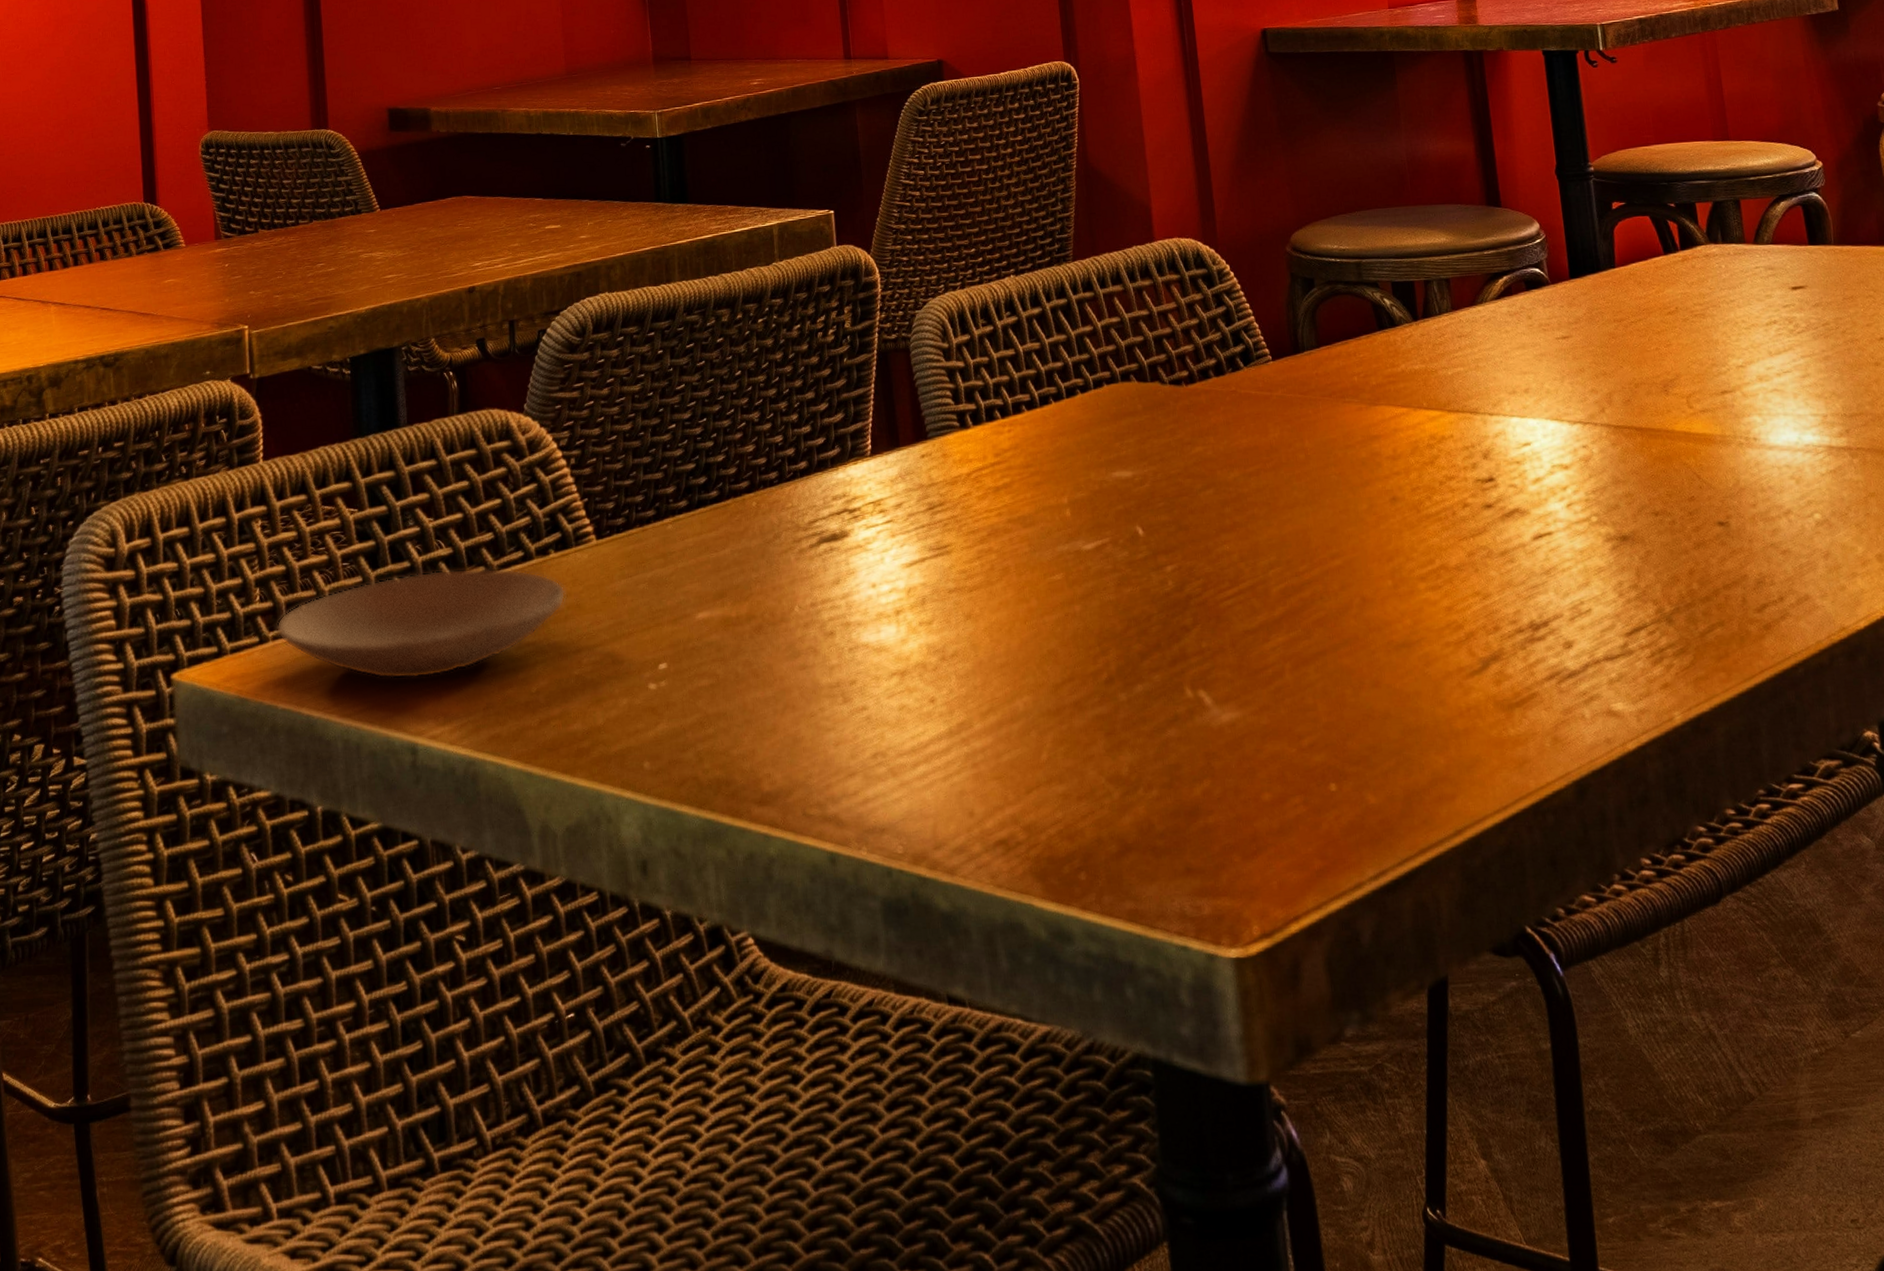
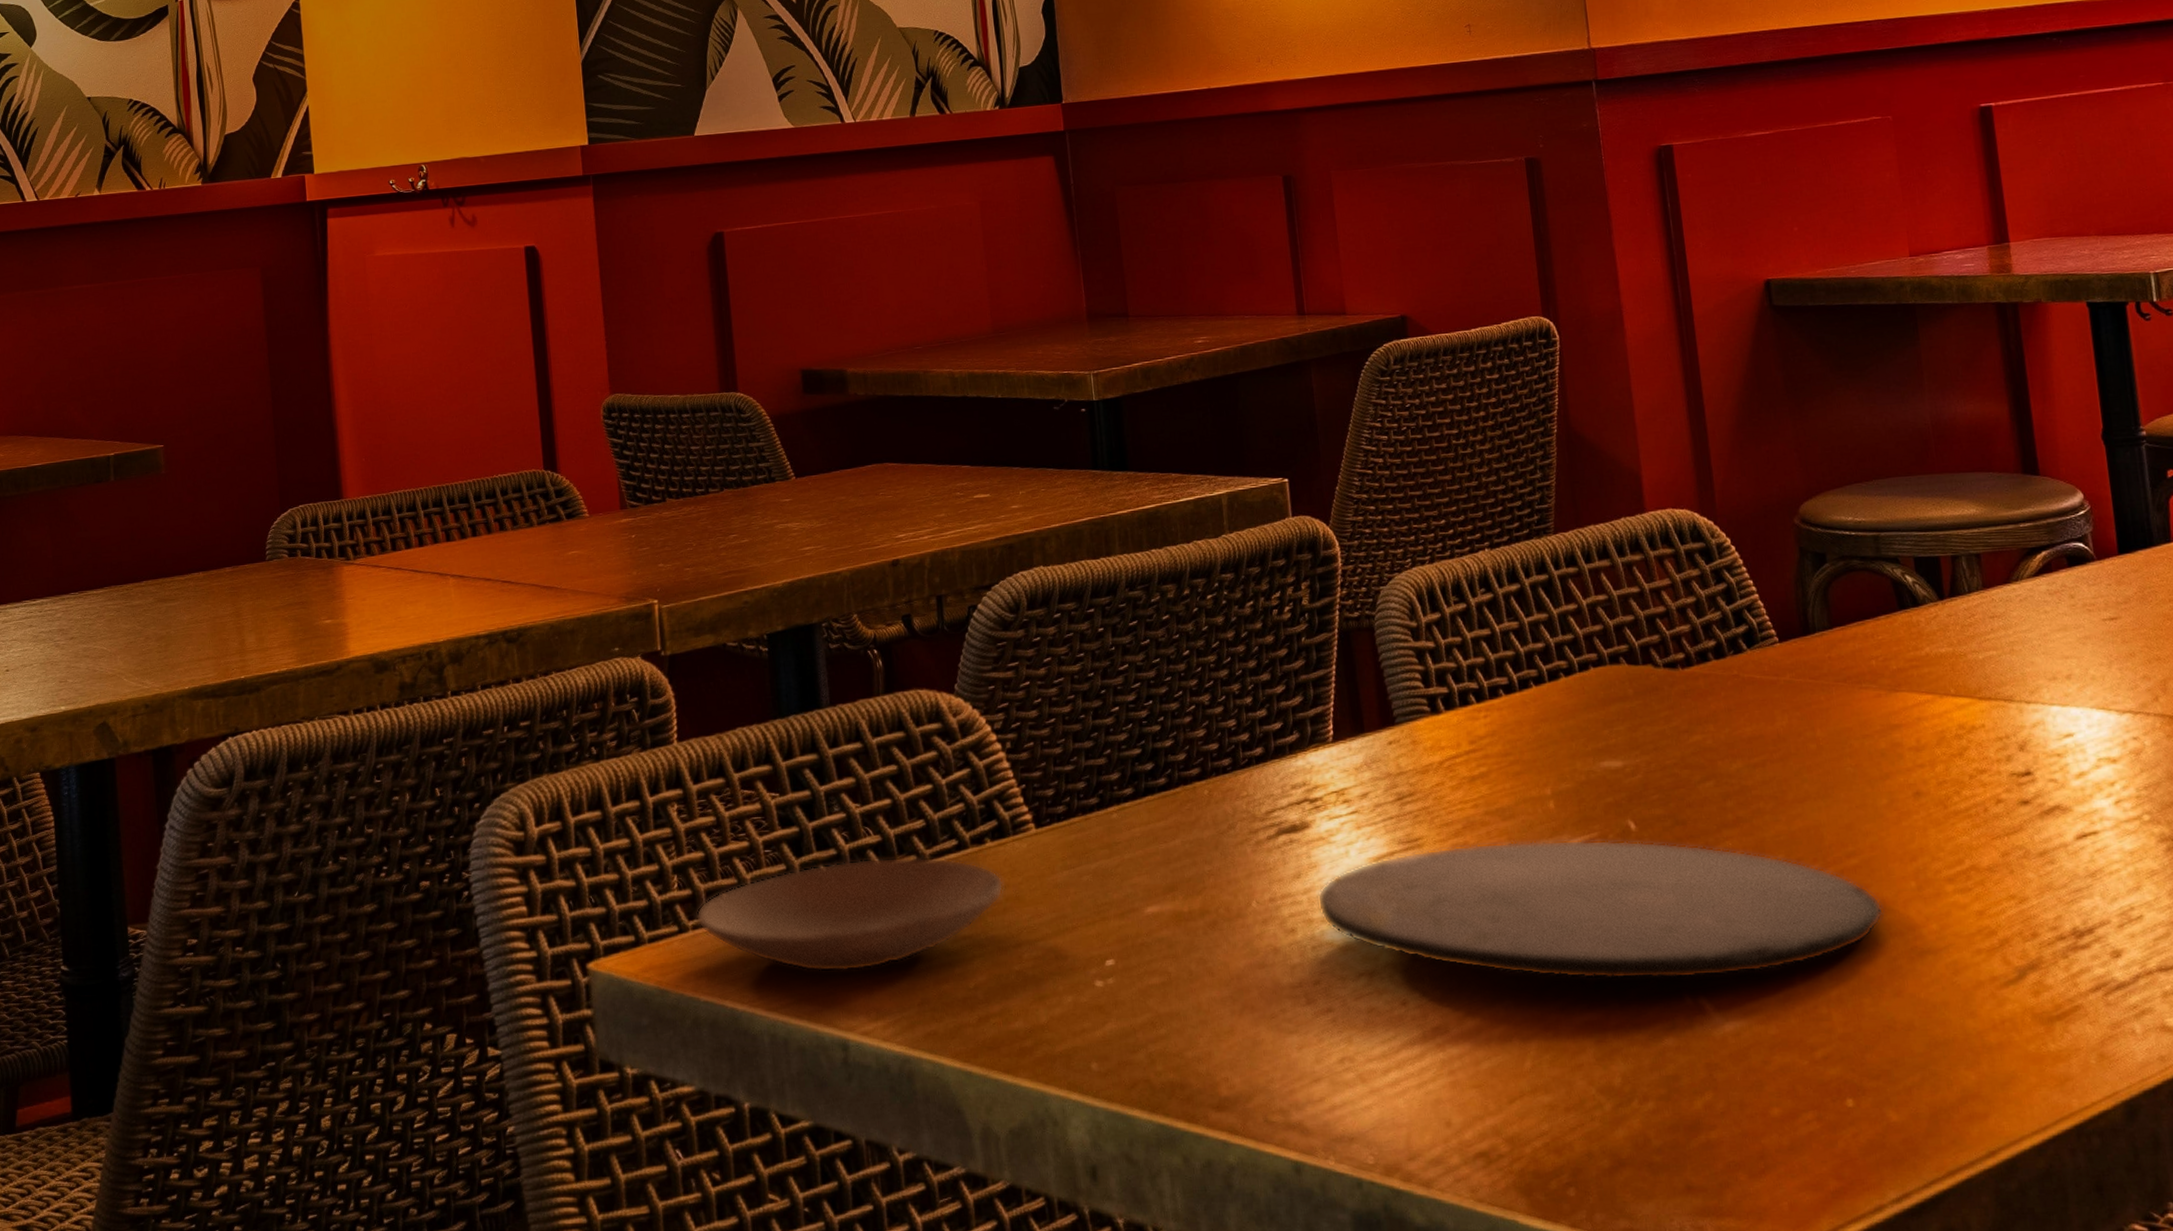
plate: none [854,544,1364,676] -> present [1317,839,1884,980]

